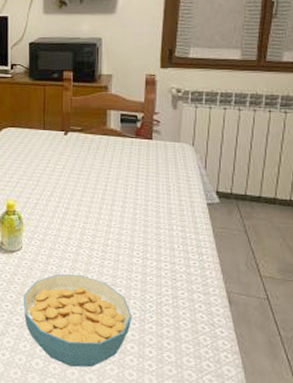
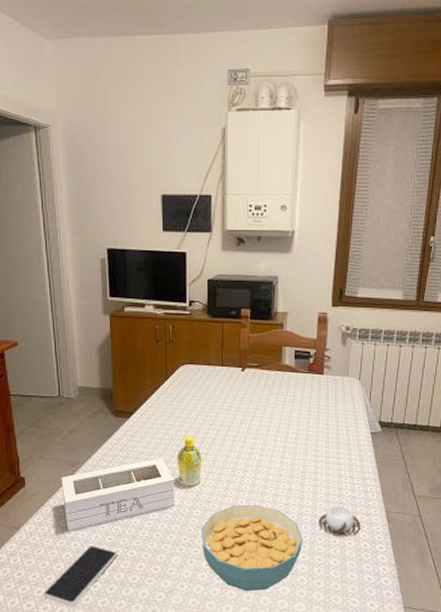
cup: none [148,281,198,317] -> present [318,505,361,537]

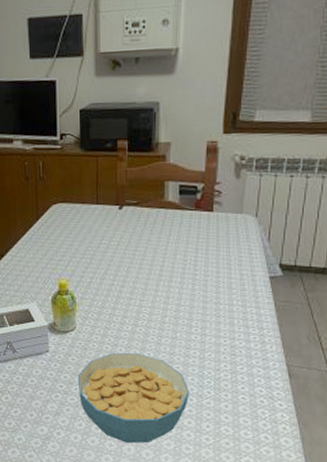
cup: present [318,505,361,537] -> none [206,356,257,391]

